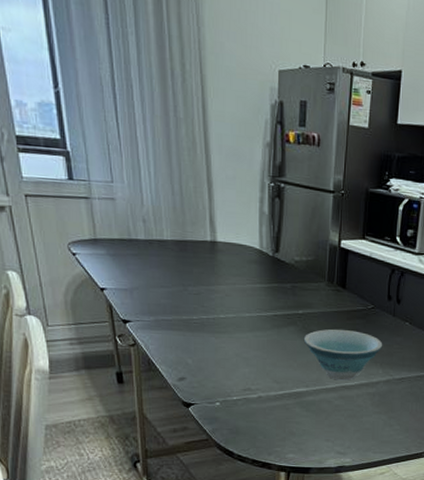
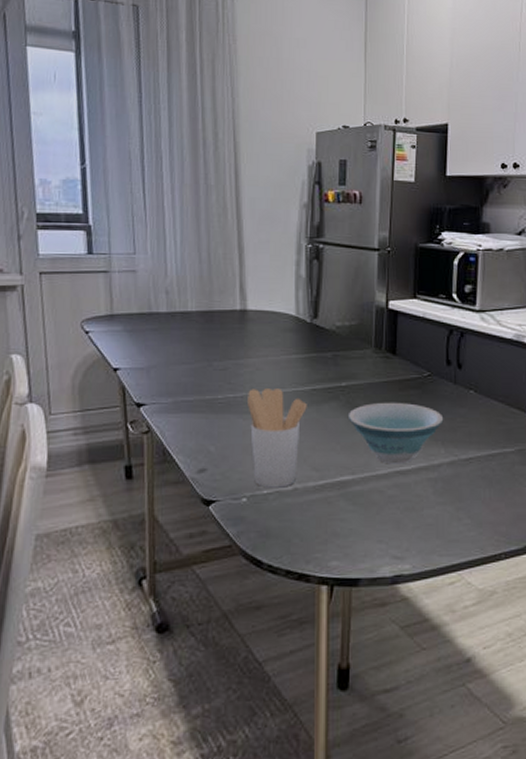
utensil holder: none [219,312,269,395] -> present [248,389,307,488]

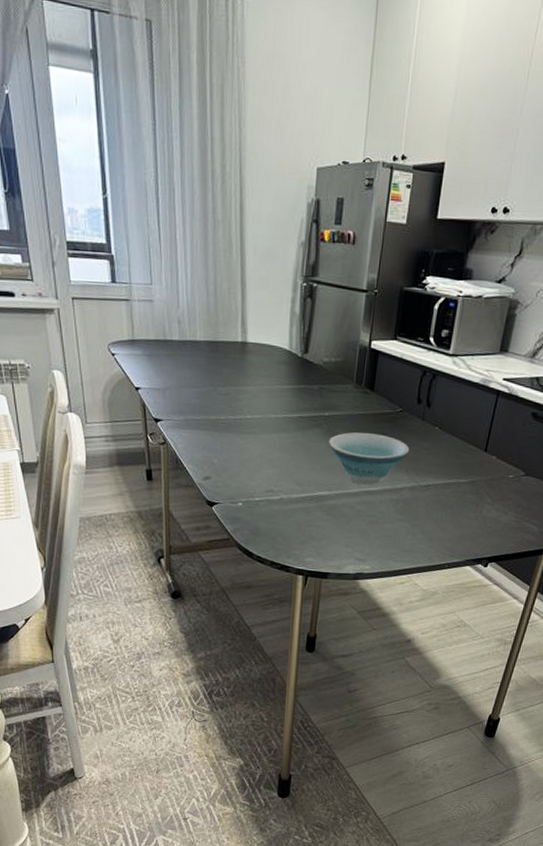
utensil holder: present [248,389,307,488] -> none [245,413,295,497]

